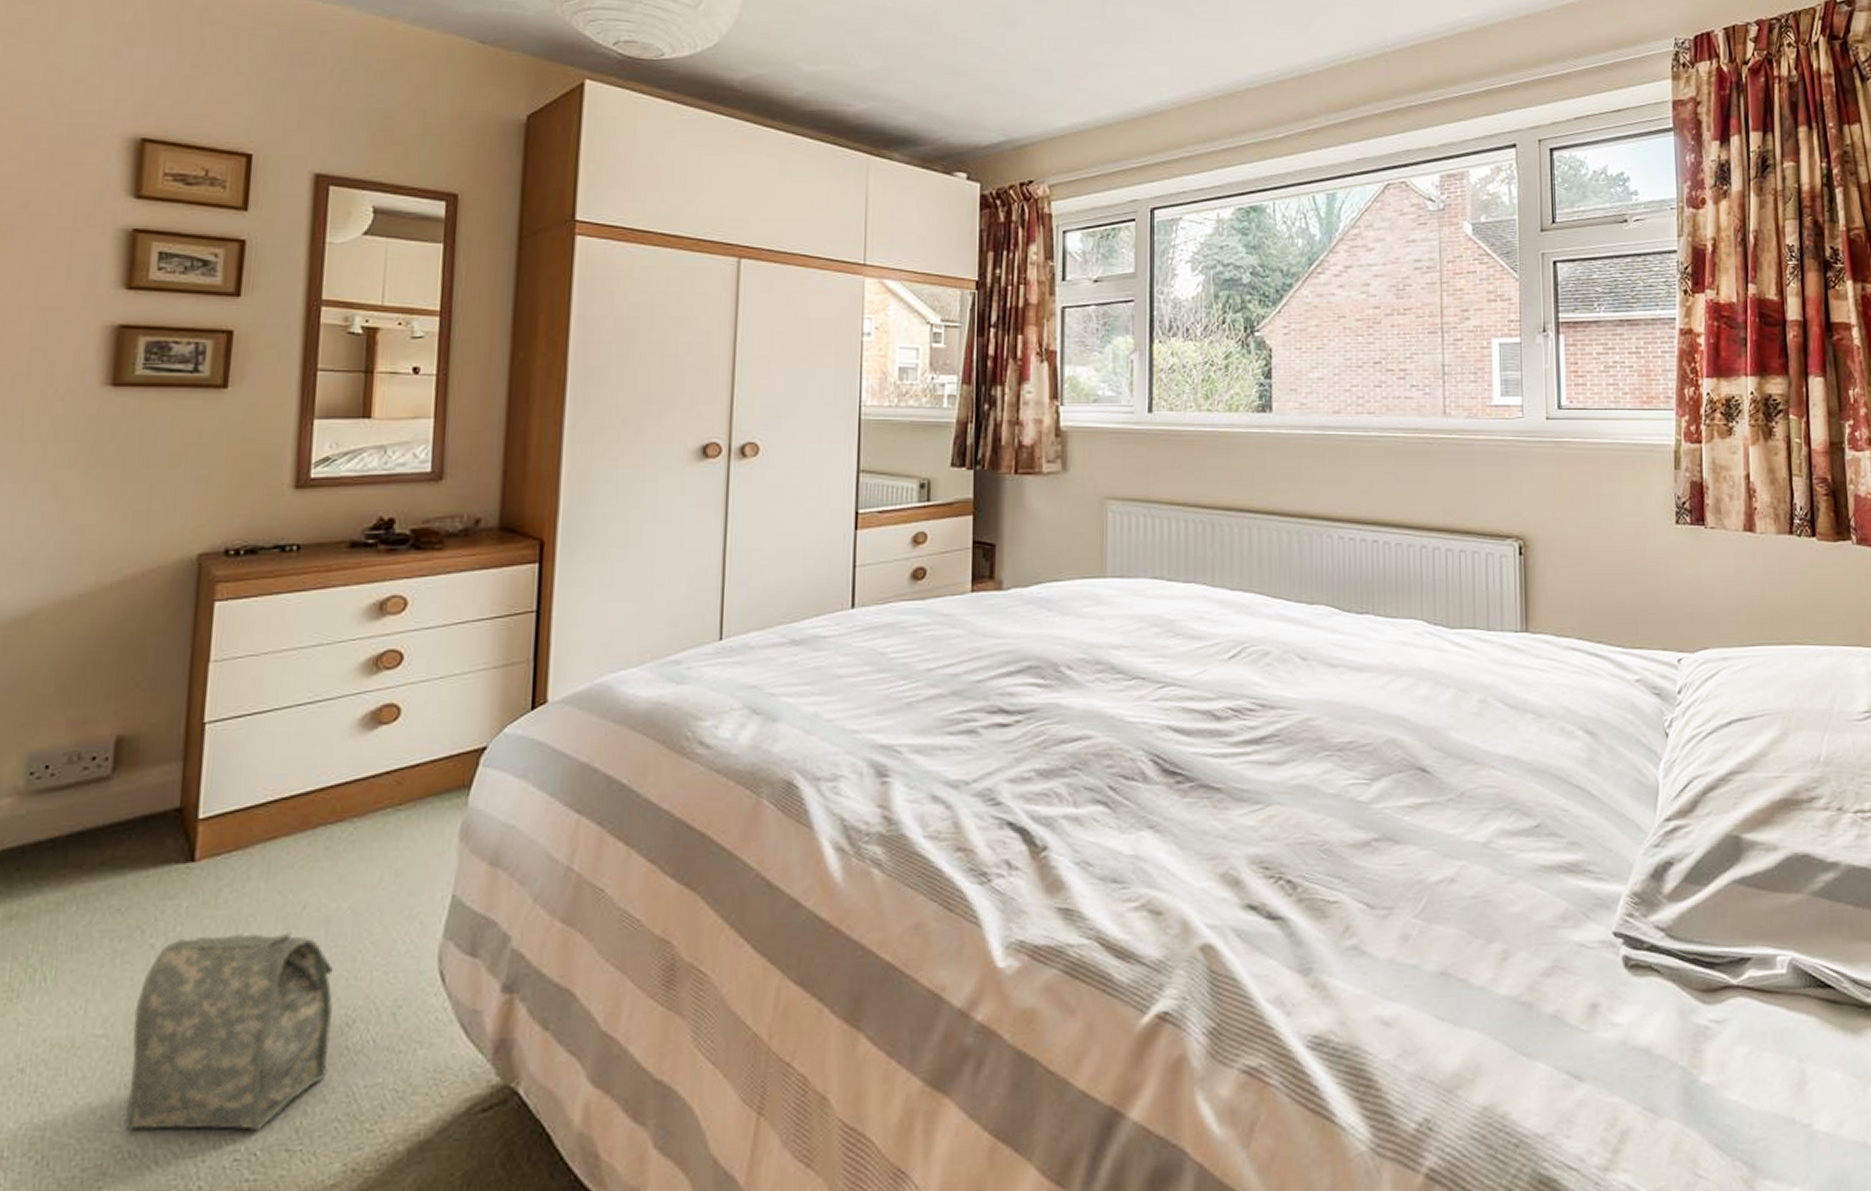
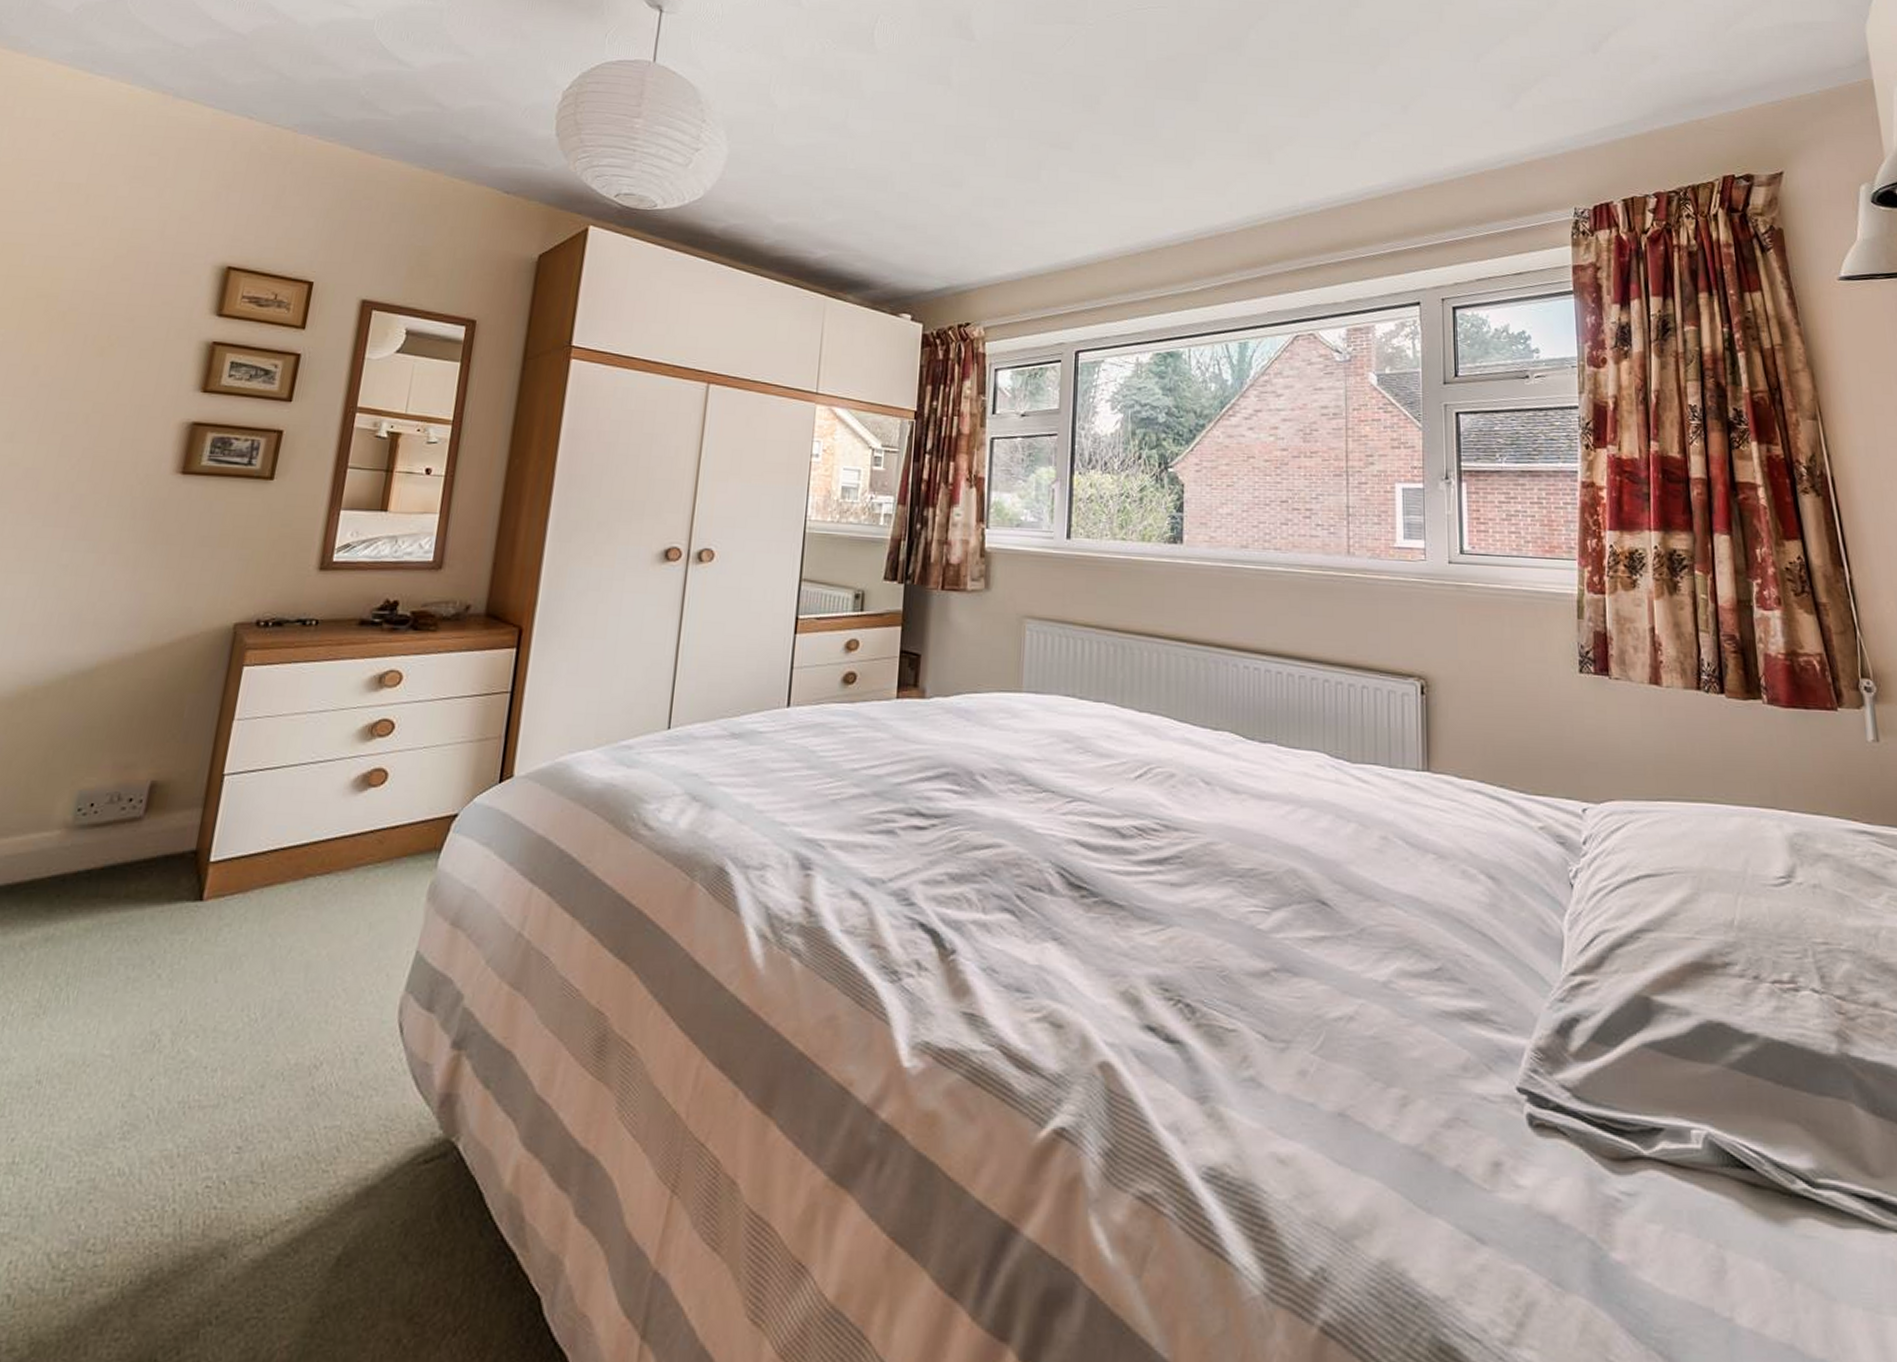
bag: present [124,932,333,1131] -> none [117,970,308,1161]

